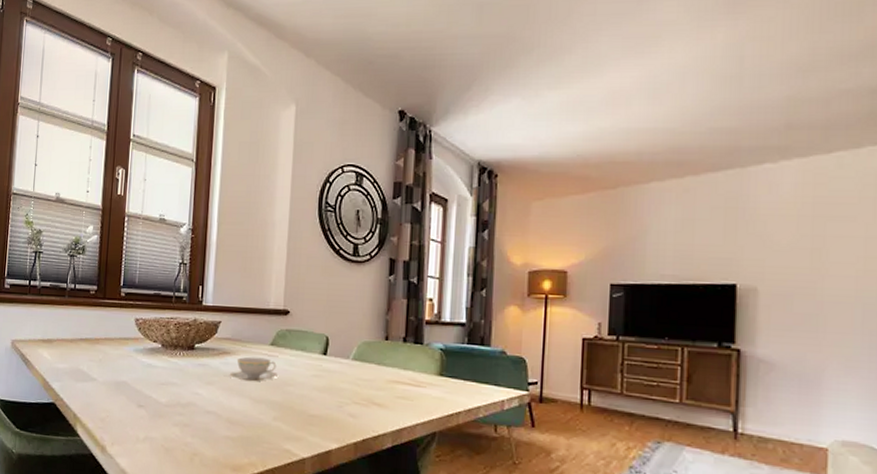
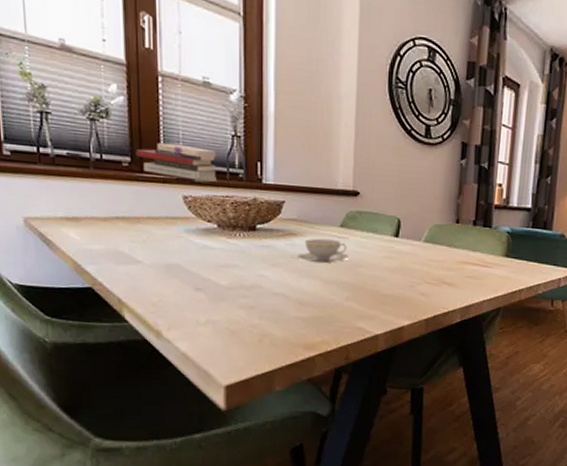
books: none [101,272,166,306] -> present [135,142,216,183]

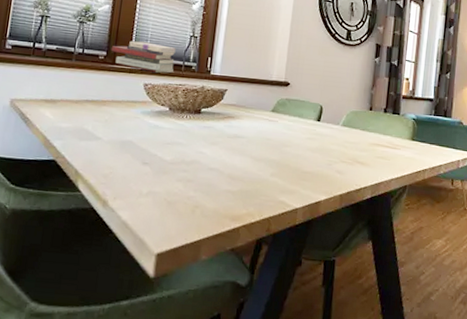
teacup: present [298,238,348,264] -> none [233,121,277,143]

